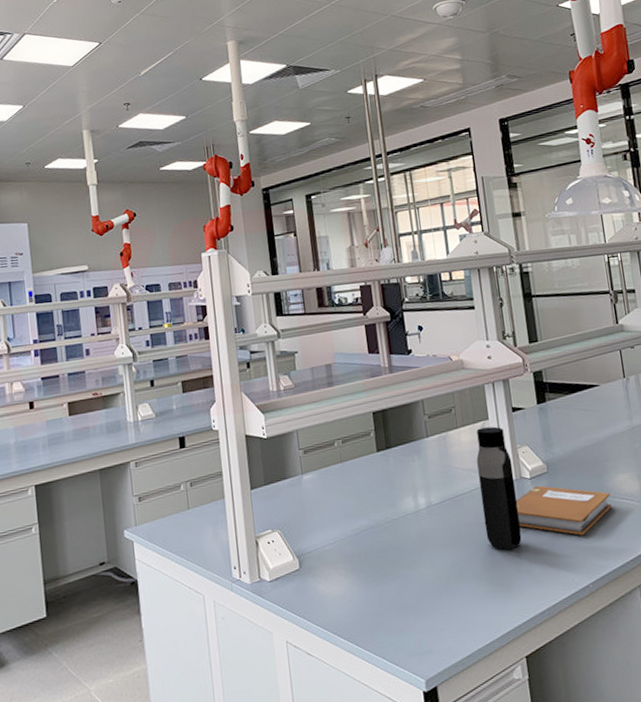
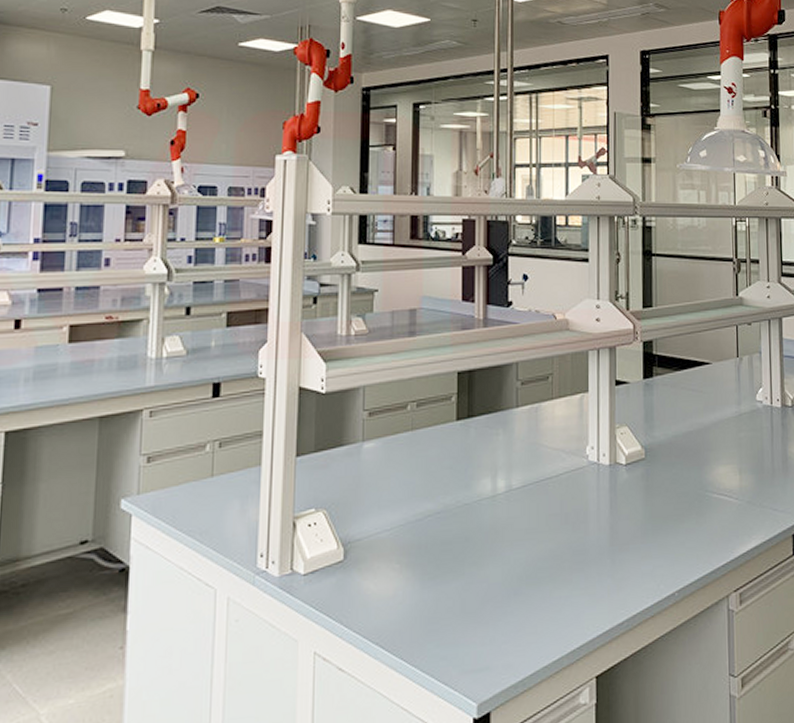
water bottle: present [476,426,522,550] -> none [568,401,609,548]
notebook: present [516,485,612,535] -> none [606,473,709,534]

